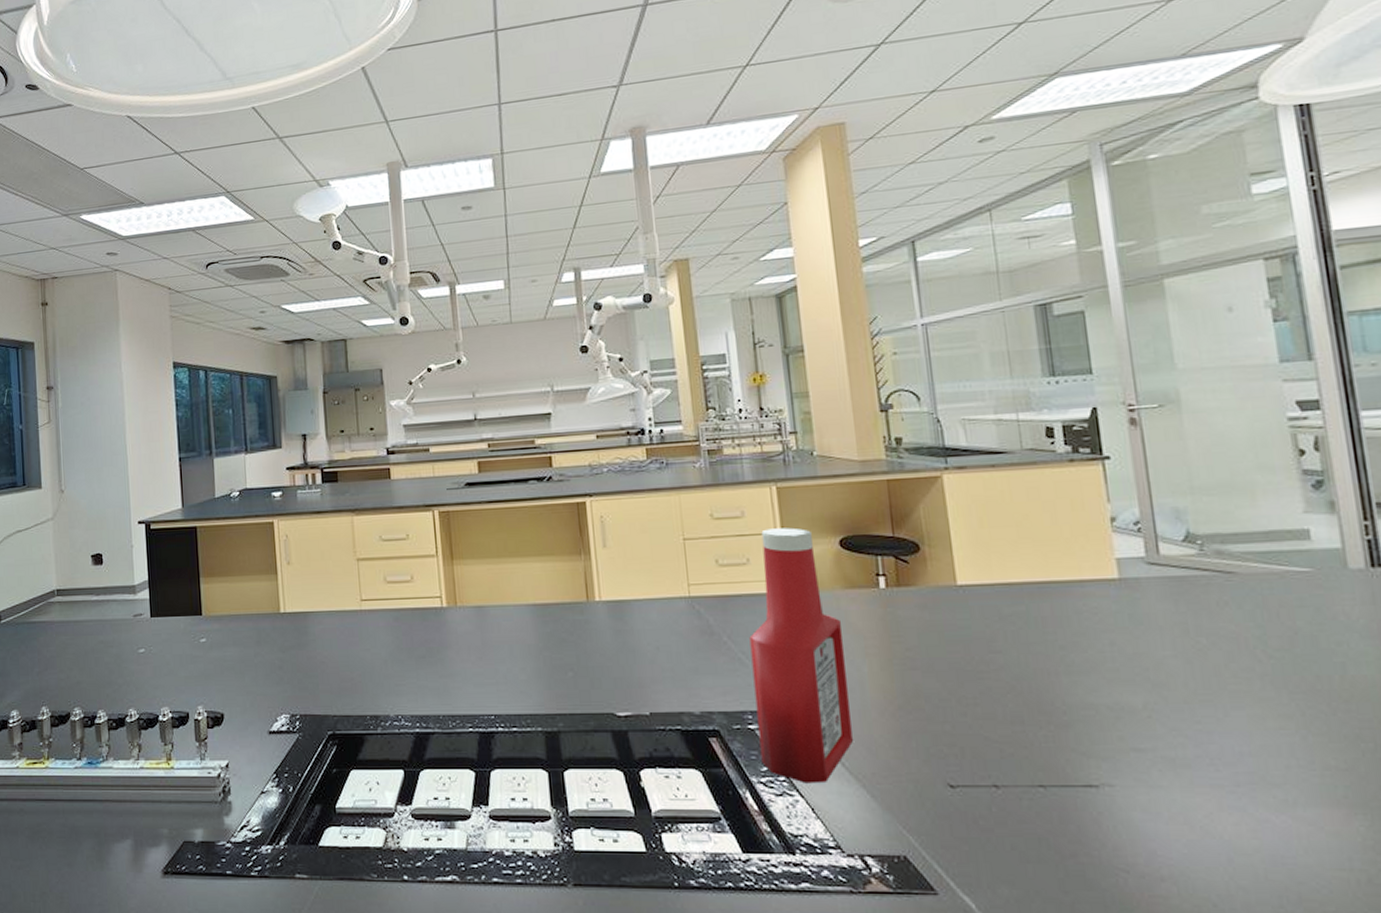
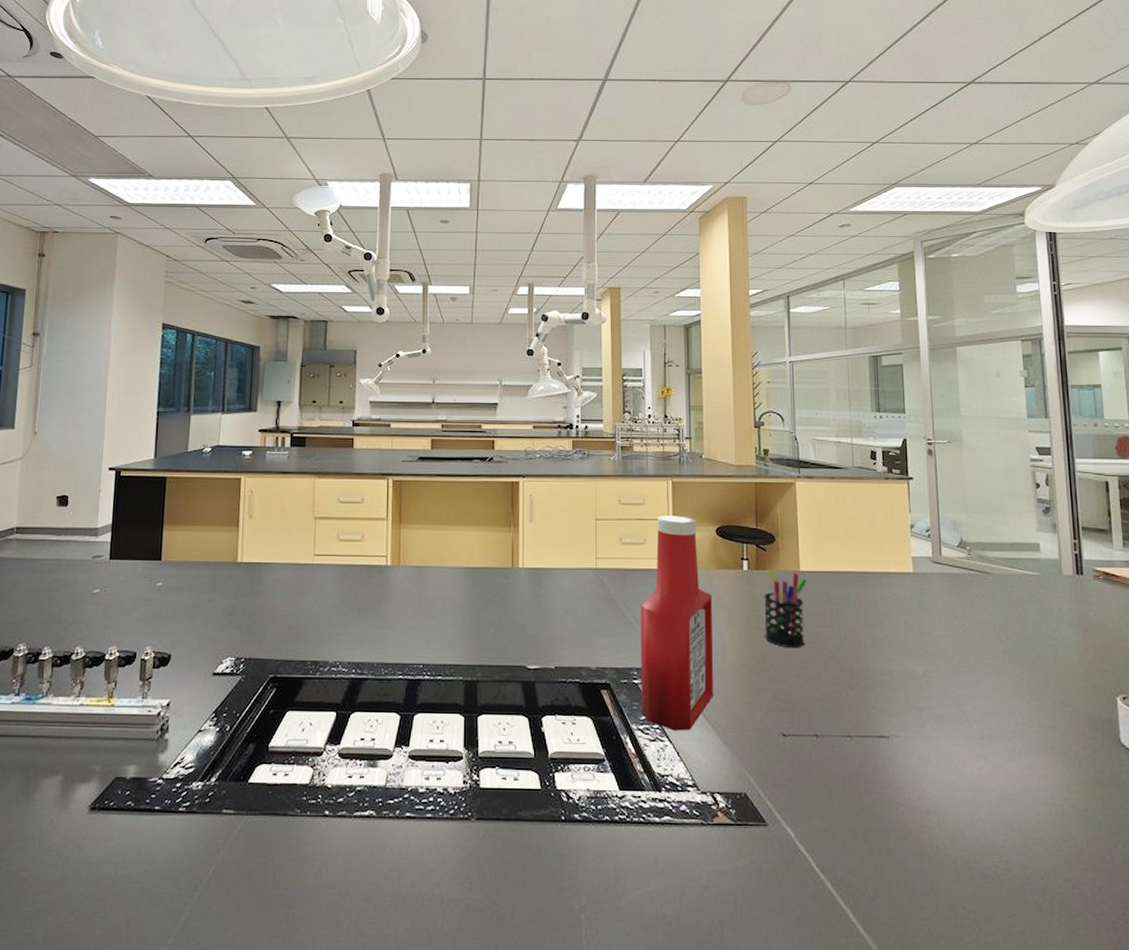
pen holder: none [910,585,972,681] -> present [764,569,807,649]

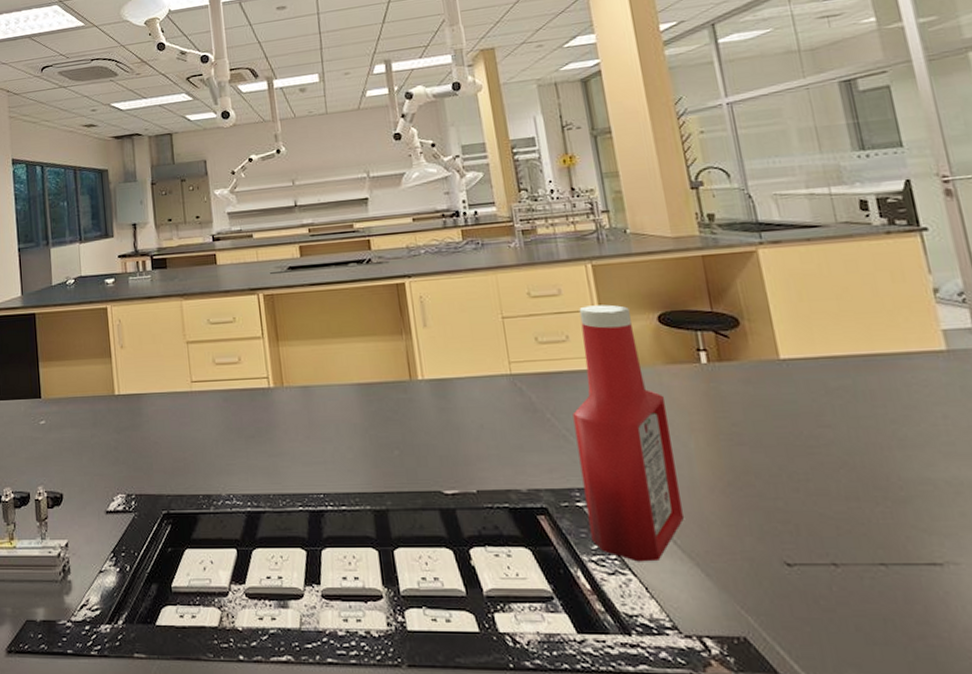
pen holder: present [764,569,807,649] -> none [734,360,801,456]

